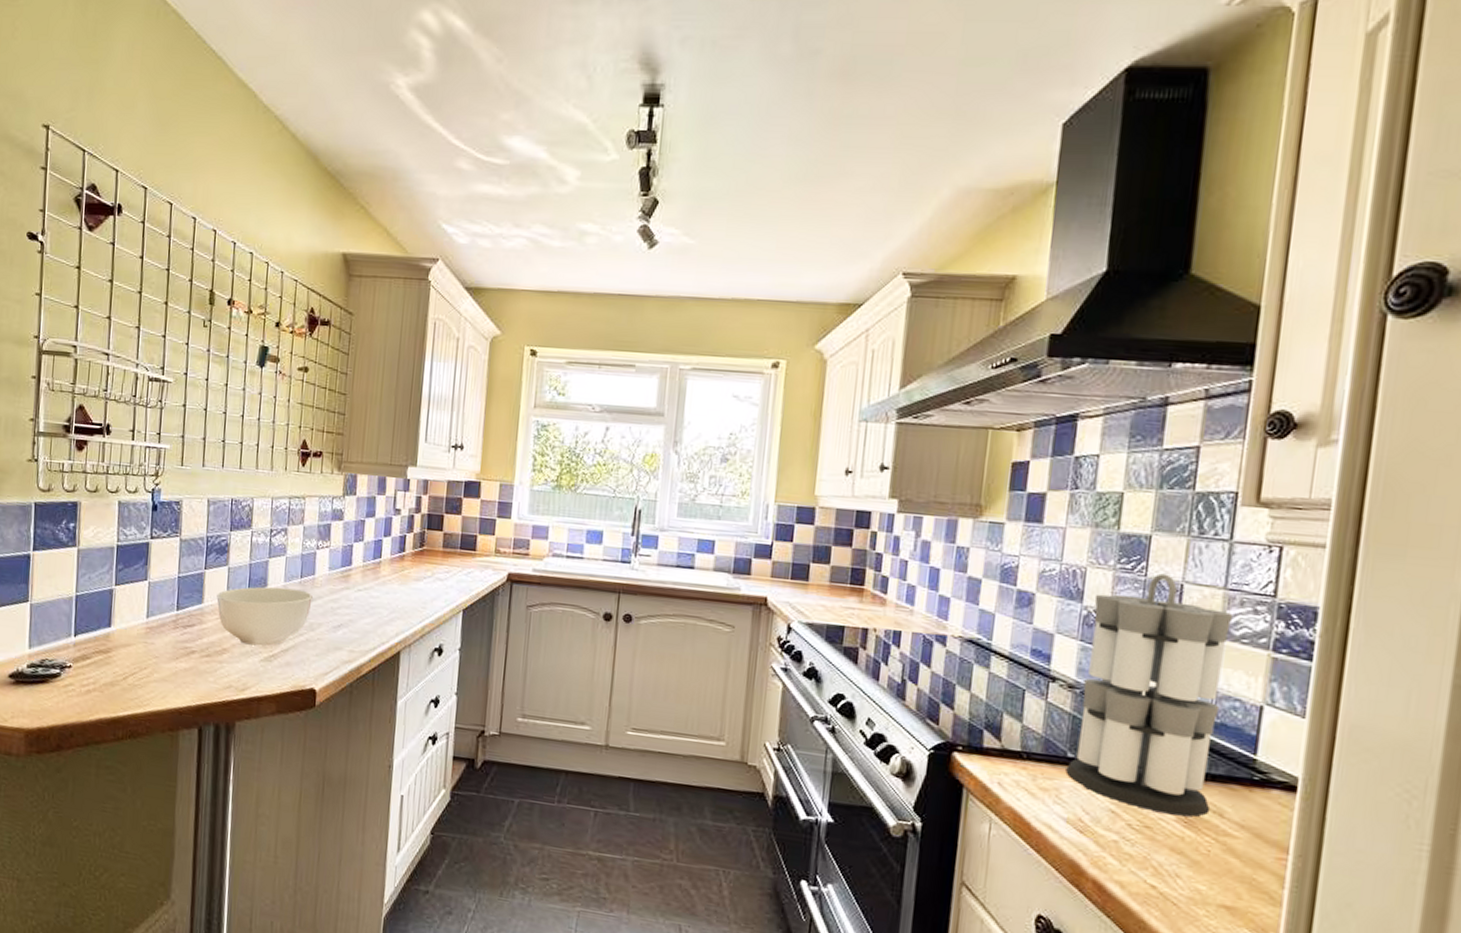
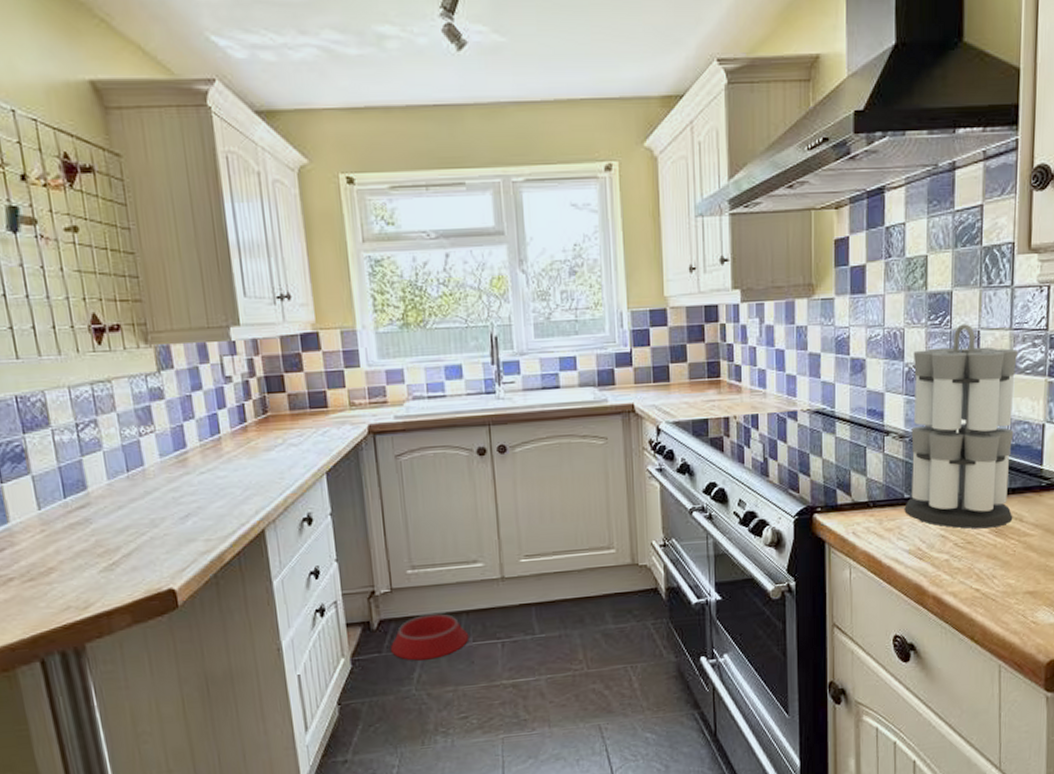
bowl: present [216,587,313,646] -> none [24,485,148,558]
pet bowl: none [489,765,565,812] -> present [391,613,469,661]

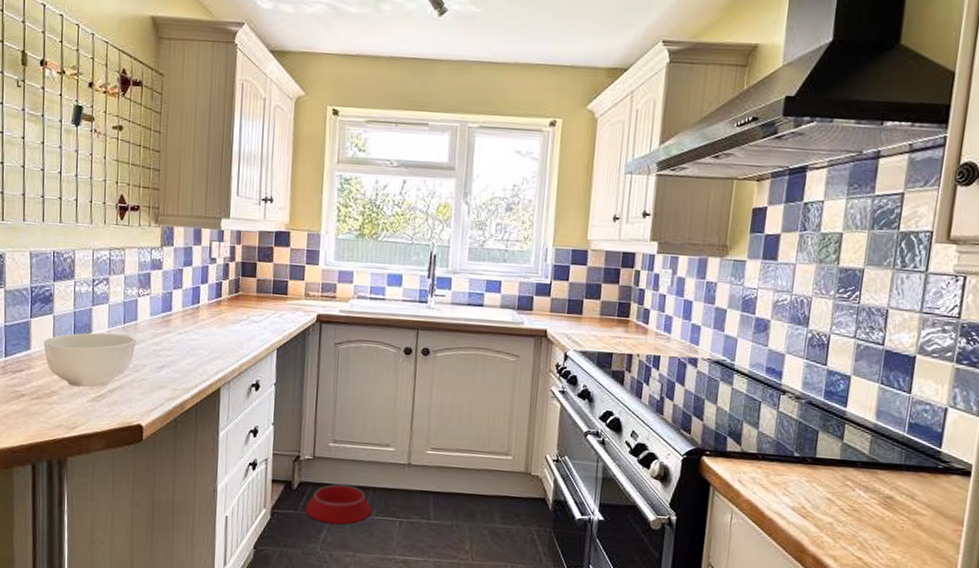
bowl: none [24,485,148,558] -> present [43,332,136,388]
spice rack: present [904,324,1019,529] -> none [792,301,927,500]

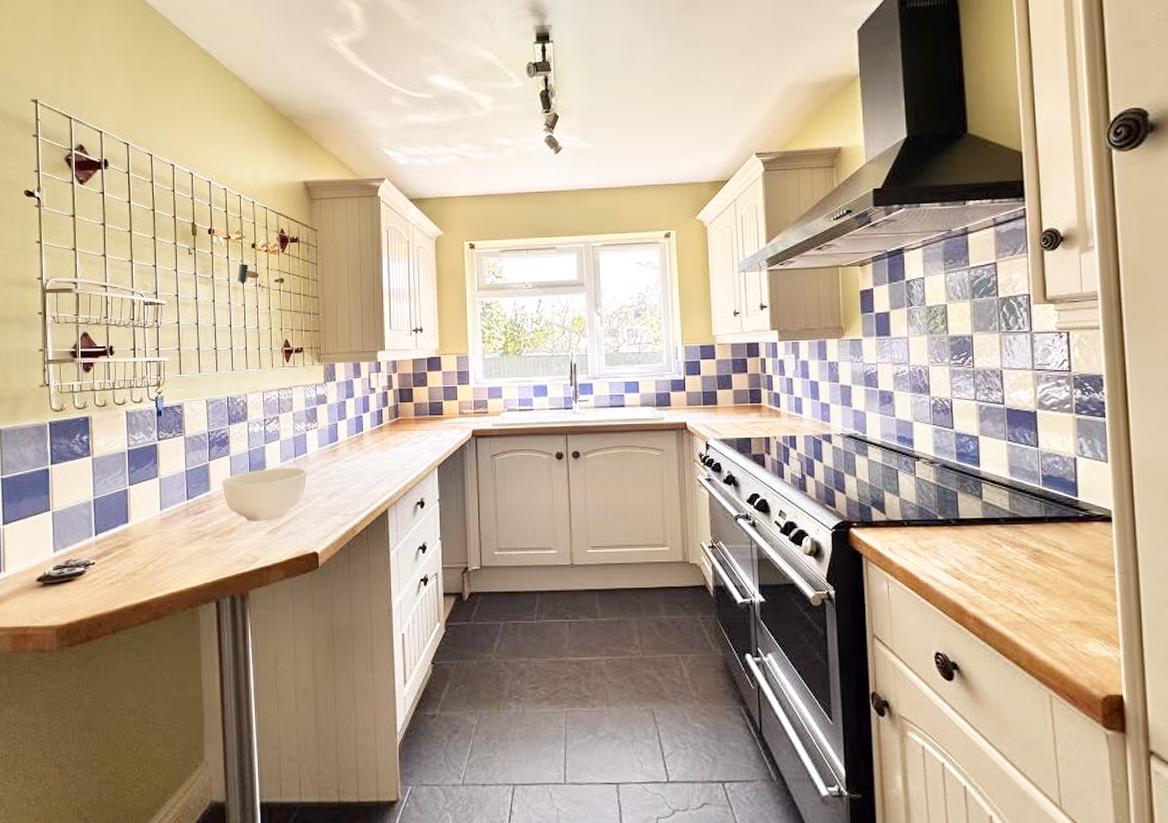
pet bowl: present [305,484,373,525] -> none [478,592,542,631]

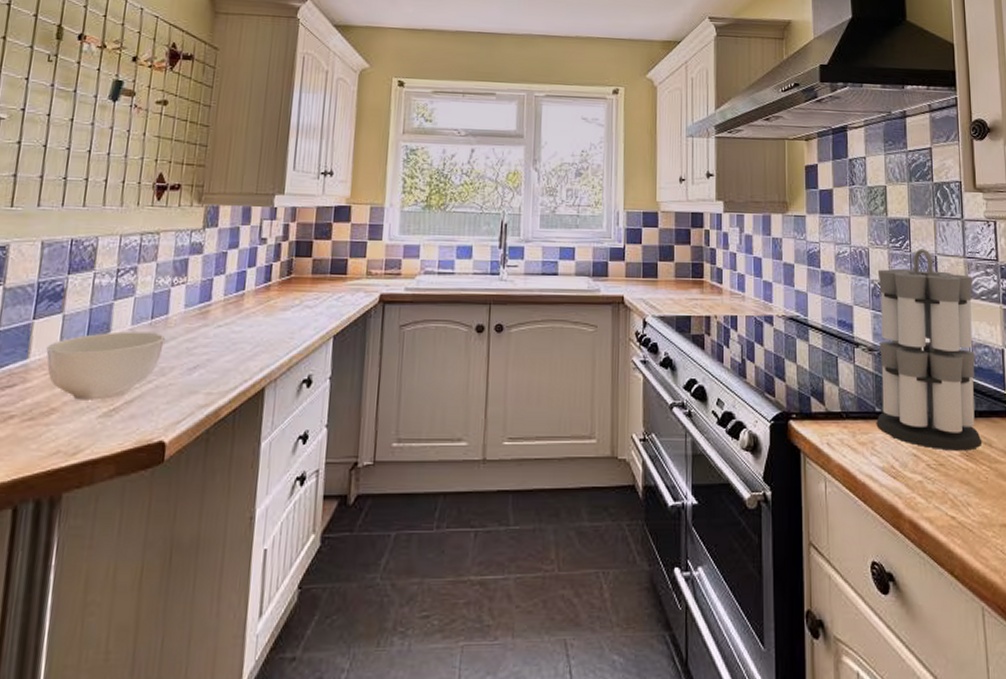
spice rack: none [938,364,1052,554] -> present [876,249,982,451]

